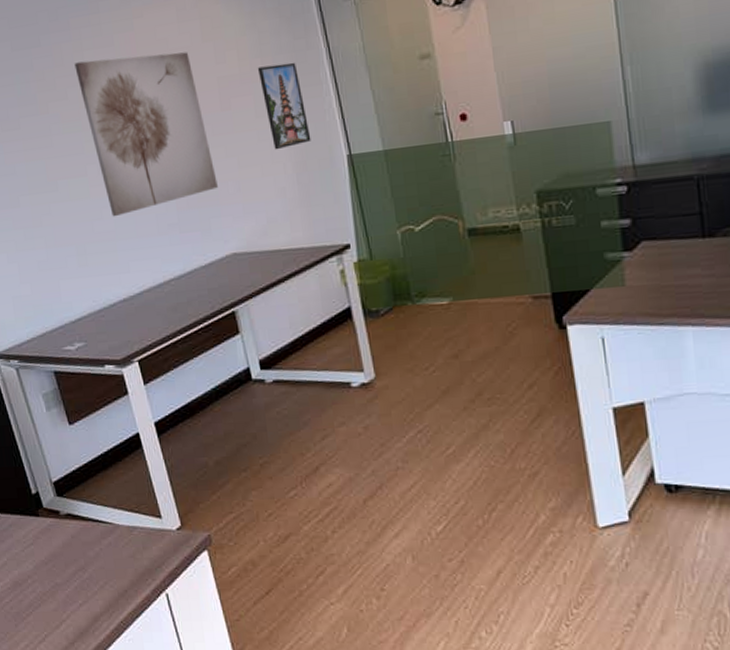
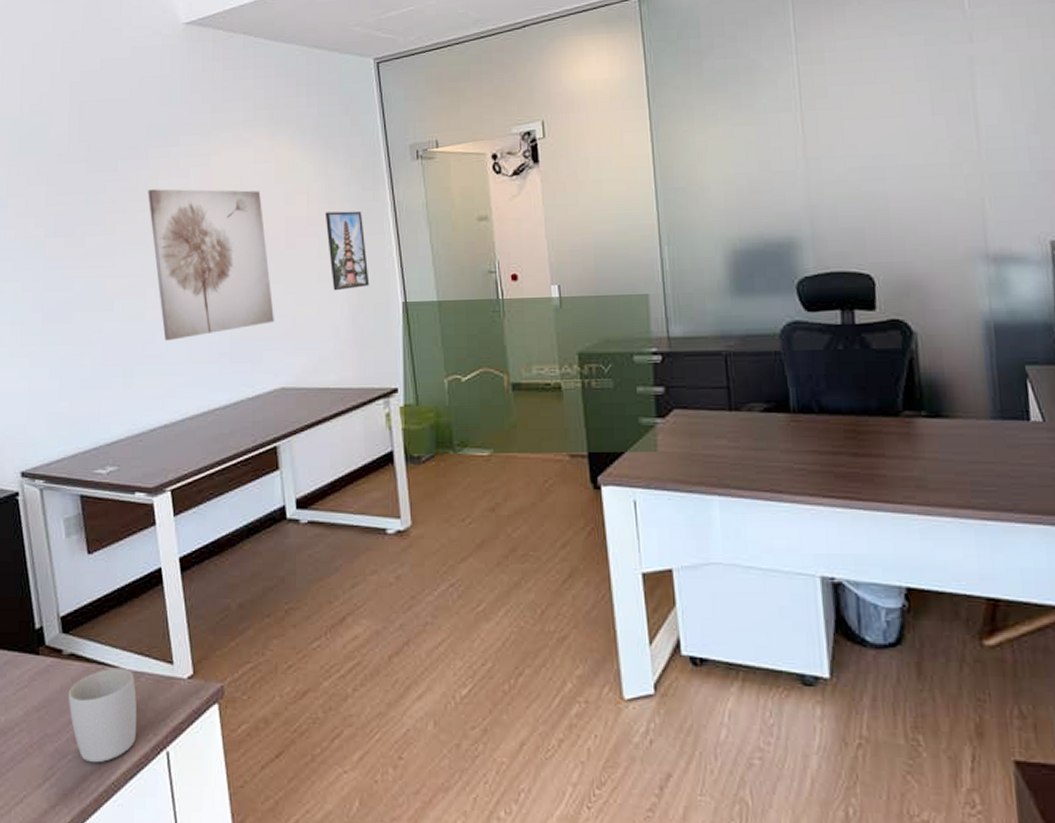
mug: none [70,524,137,606] -> present [68,668,137,763]

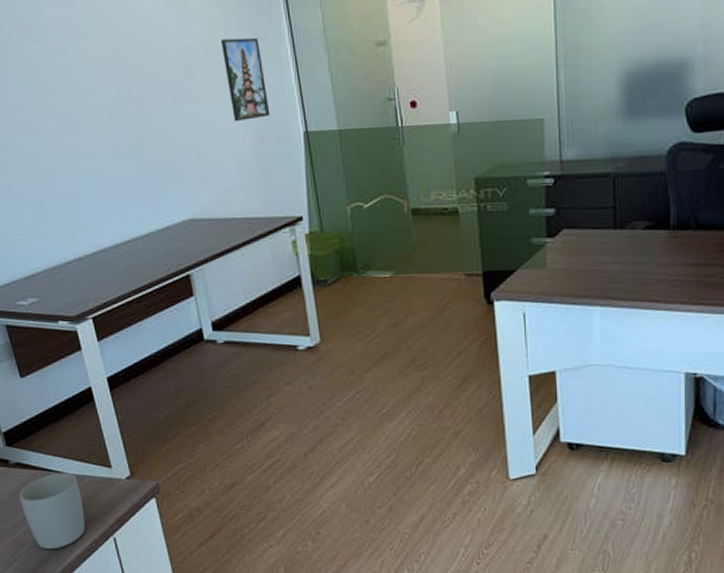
wall art: present [148,189,274,341] -> none [33,16,177,177]

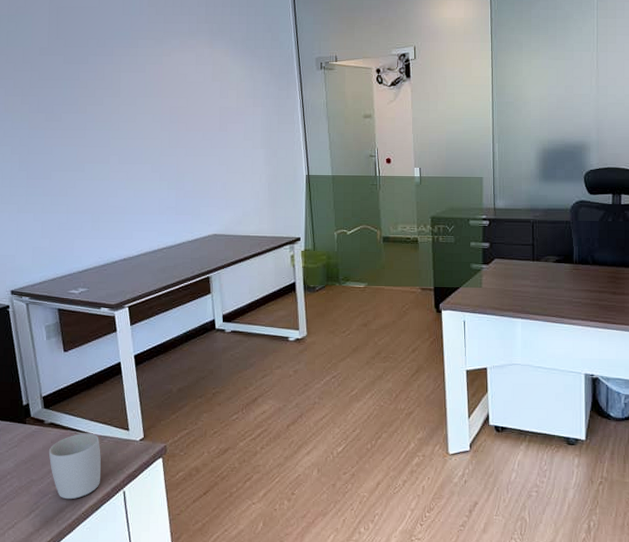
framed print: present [220,37,270,122] -> none [250,105,282,165]

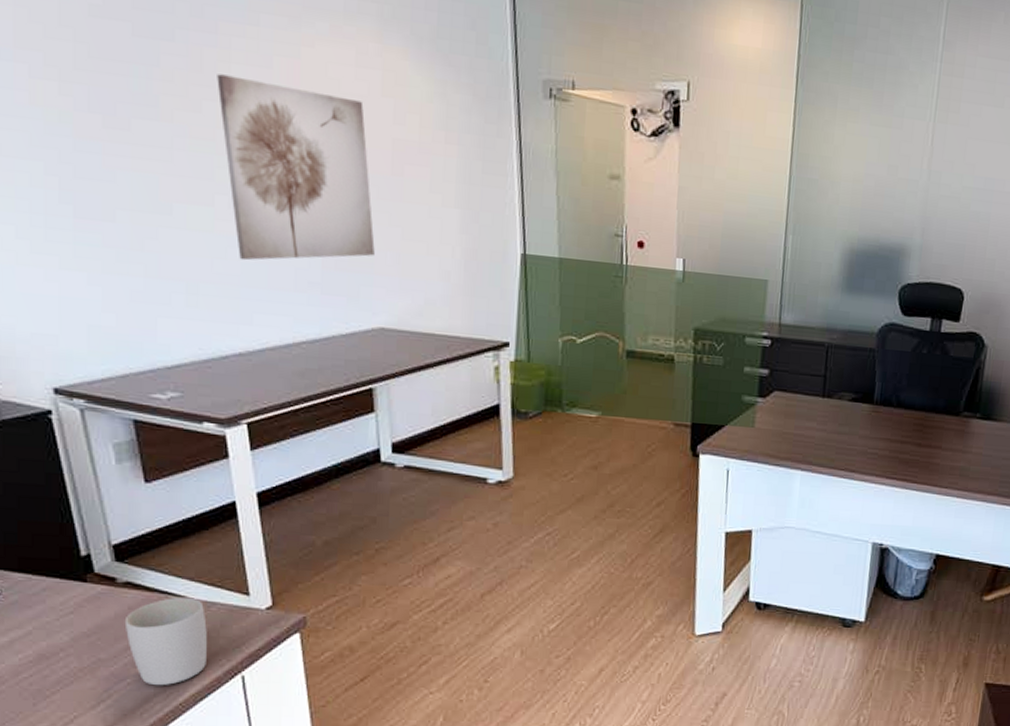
wall art: none [112,80,209,197] -> present [217,74,375,261]

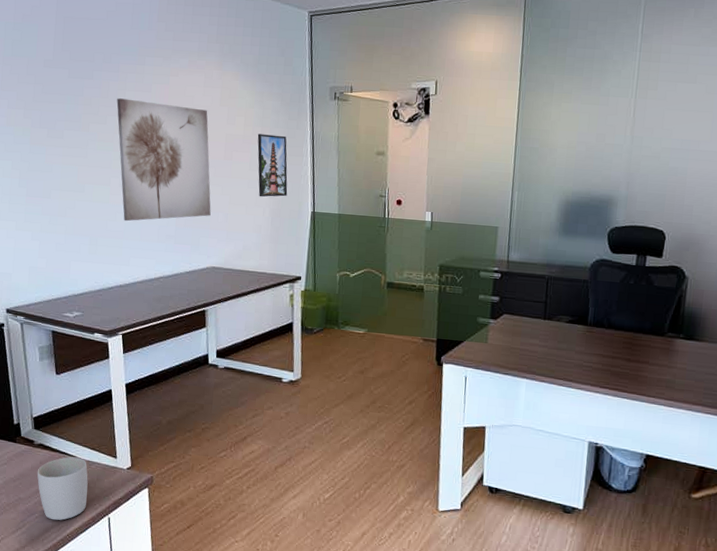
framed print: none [439,140,487,232] -> present [257,134,288,197]

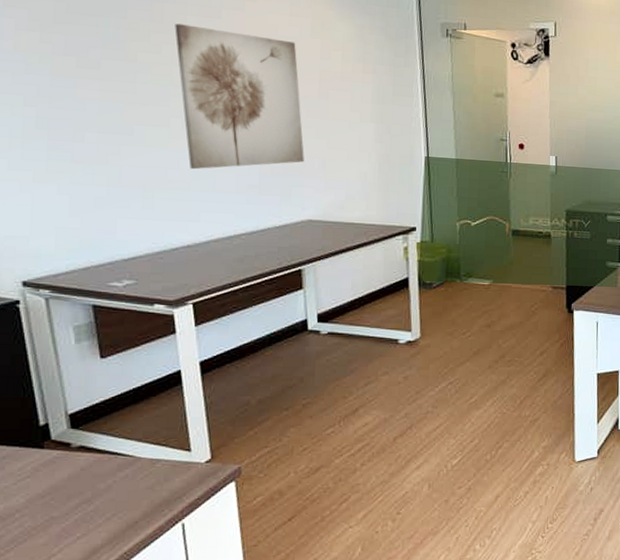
mug: present [37,457,88,521] -> none [76,456,152,538]
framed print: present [257,134,288,197] -> none [358,71,397,141]

